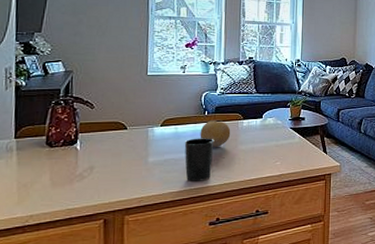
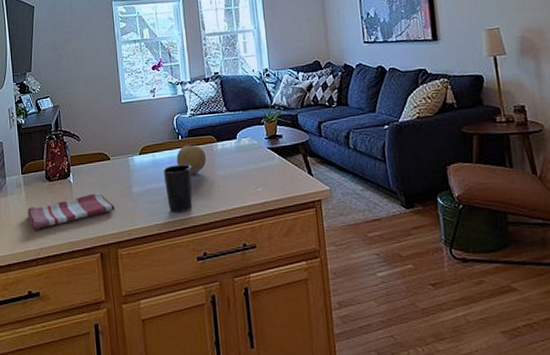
dish towel: none [17,161,126,197] -> present [27,193,115,230]

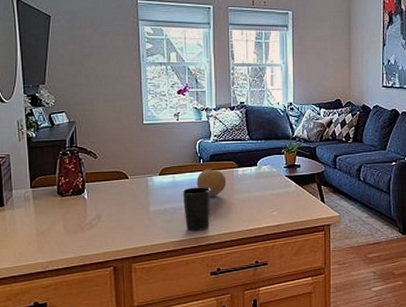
dish towel: present [27,193,115,230] -> none [36,210,131,244]

